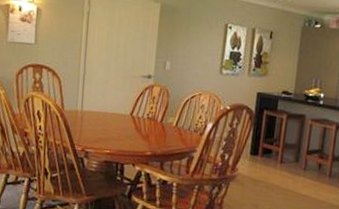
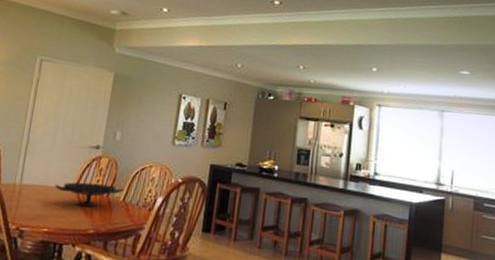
decorative bowl: none [112,109,176,132] -> present [54,182,124,208]

